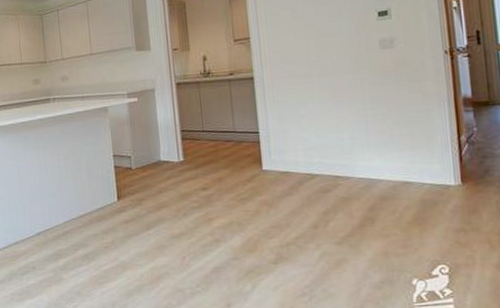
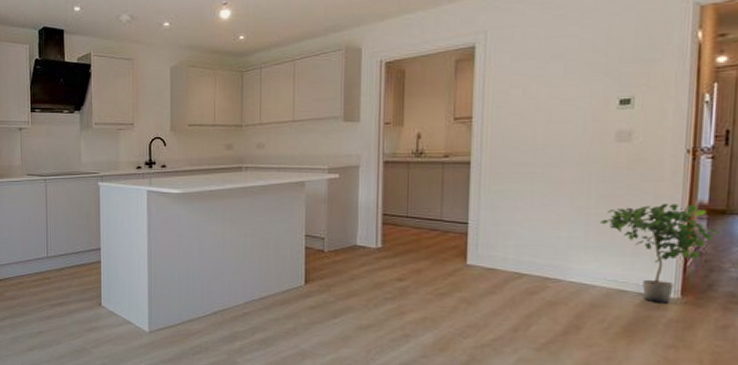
potted plant: none [377,98,488,191] -> present [600,204,721,303]

